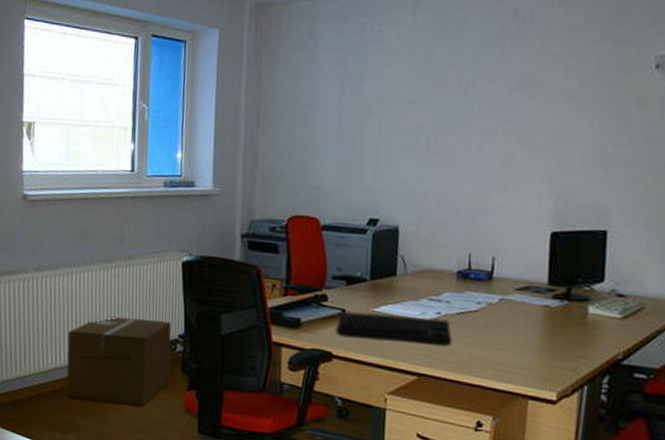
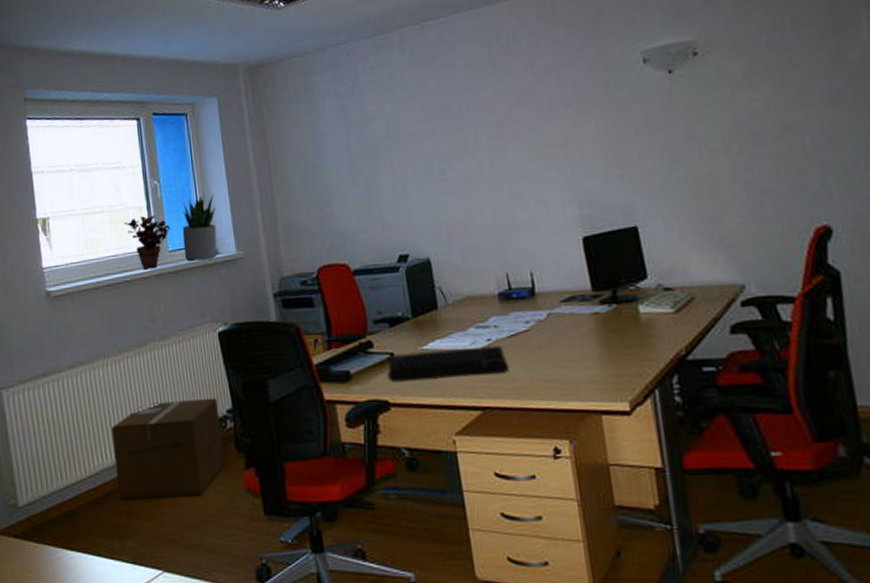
potted plant: none [107,137,154,191] -> present [123,215,172,270]
planter: none [161,124,200,192] -> present [182,193,217,262]

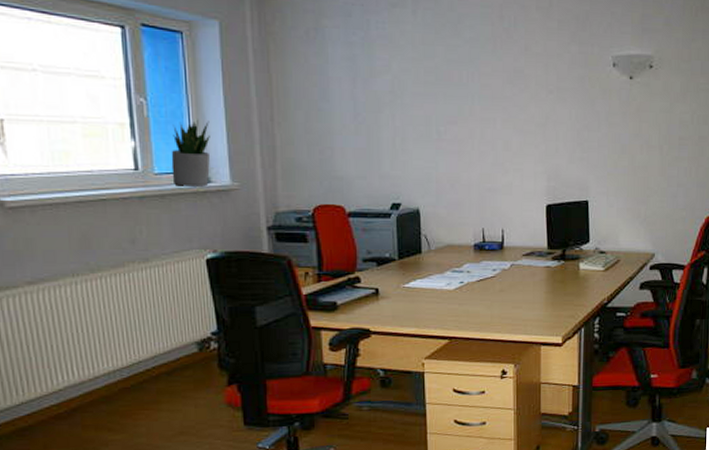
box: present [111,397,226,501] -> none [79,320,207,416]
potted plant: present [123,215,172,270] -> none [100,133,159,190]
computer keyboard: present [388,345,509,381] -> none [372,287,474,313]

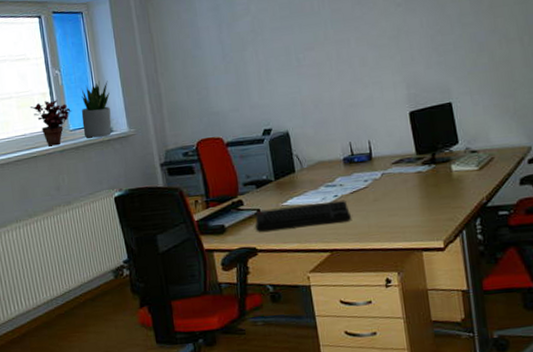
potted plant: none [100,133,159,190] -> present [30,100,72,147]
computer keyboard: none [372,287,474,313] -> present [255,200,351,232]

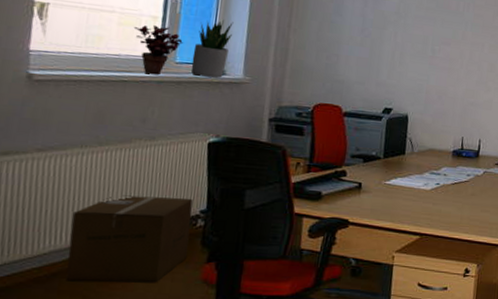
box: none [25,251,123,340] -> present [66,195,193,283]
computer keyboard: present [255,200,351,232] -> none [353,184,447,209]

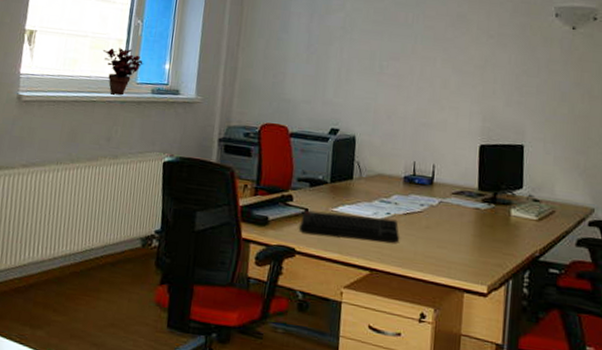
box: present [66,195,193,283] -> none [40,211,149,302]
planter: present [191,19,234,79] -> none [149,40,188,99]
computer keyboard: none [353,184,447,209] -> present [299,210,399,242]

